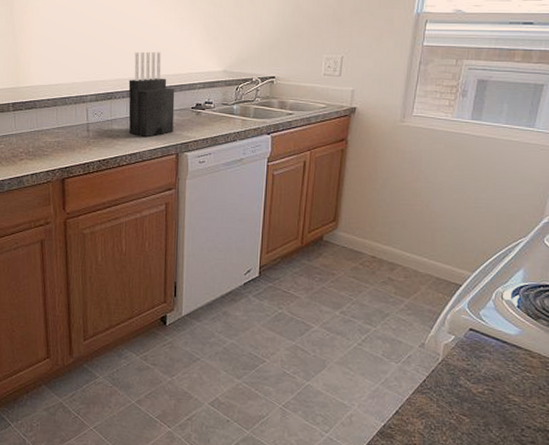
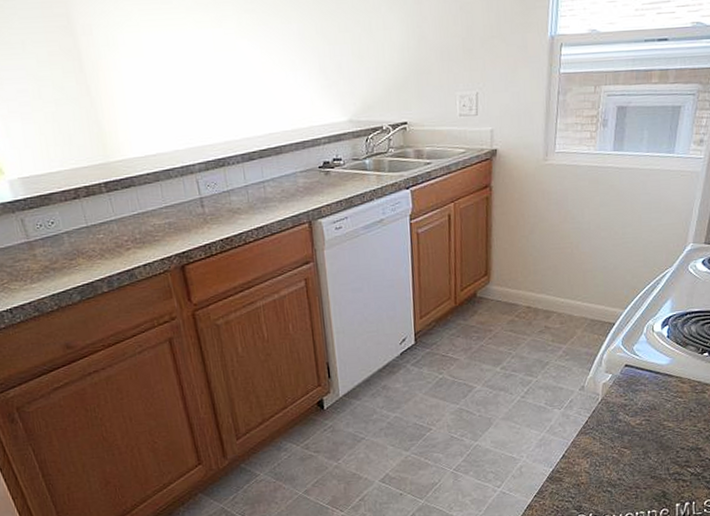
knife block: present [128,51,175,137] -> none [241,104,302,206]

